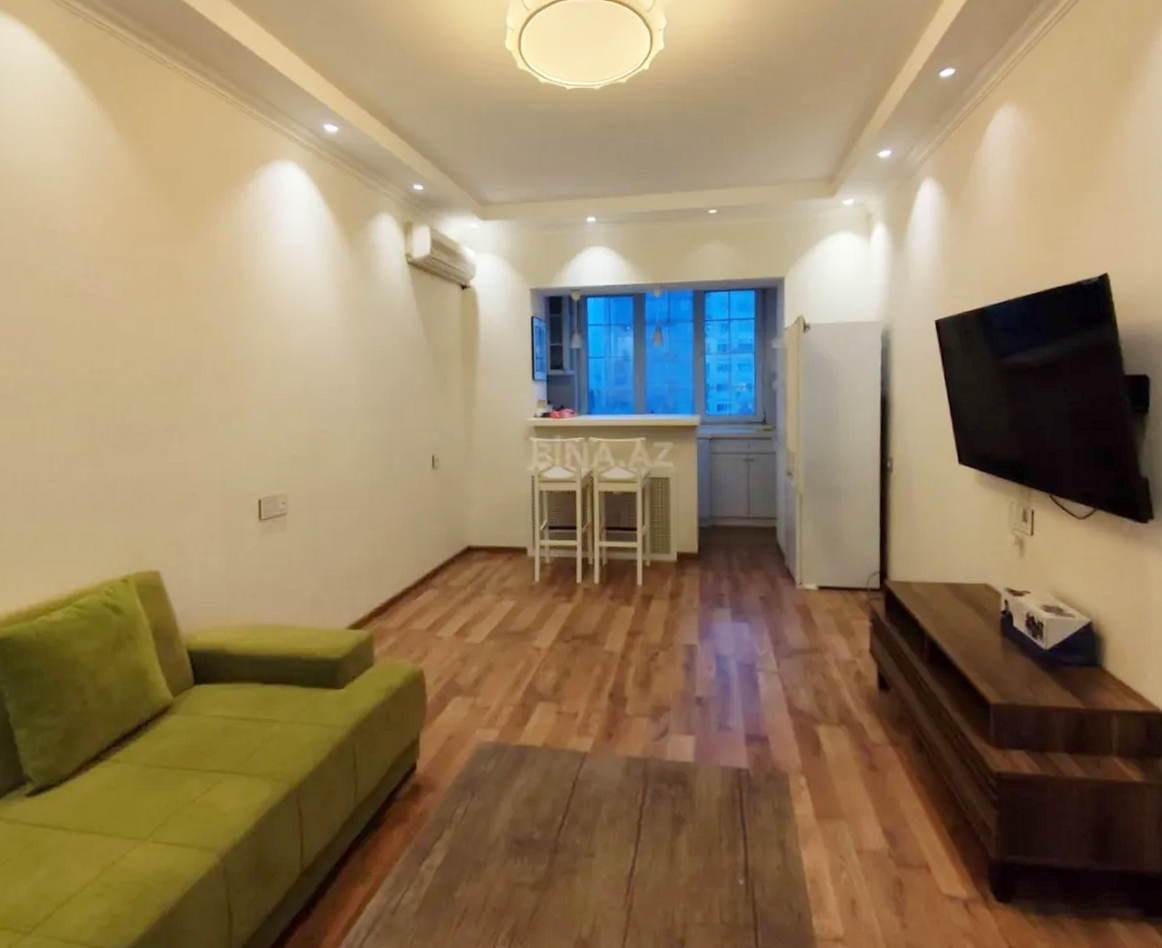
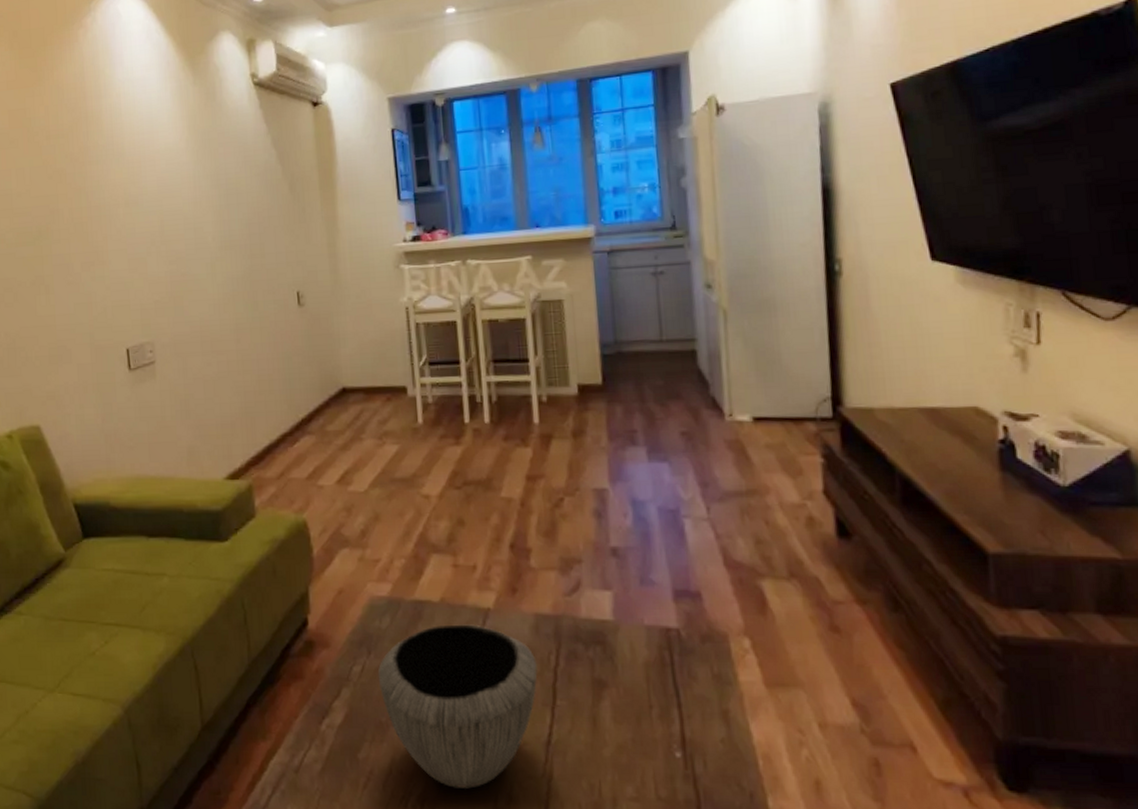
bowl: none [479,767,625,922] -> present [377,624,538,789]

